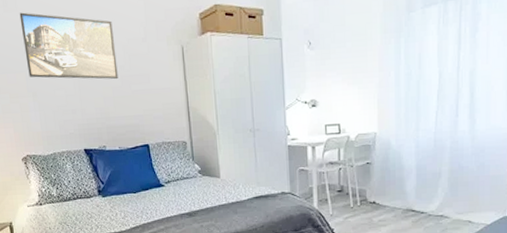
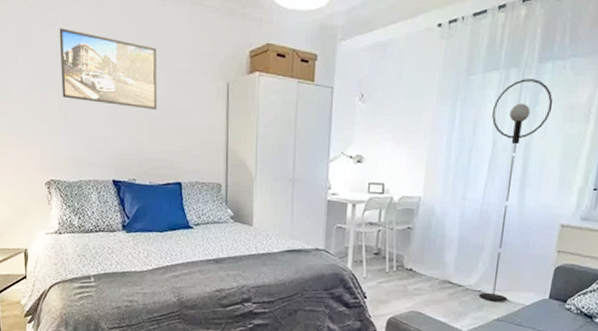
floor lamp: none [436,9,492,224] -> present [478,79,553,302]

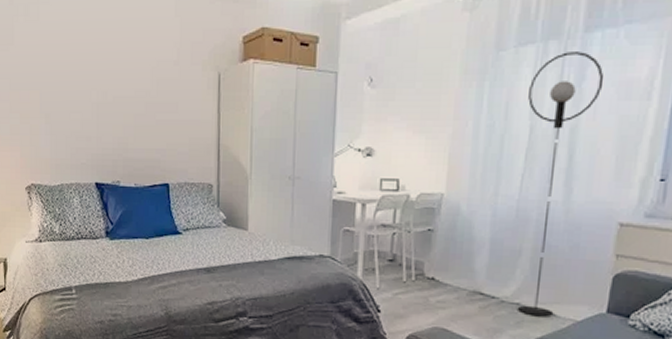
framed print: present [59,28,157,111] -> none [41,23,143,106]

